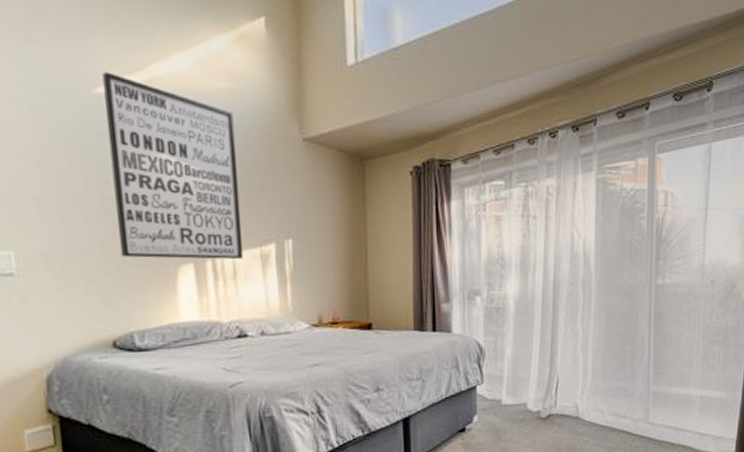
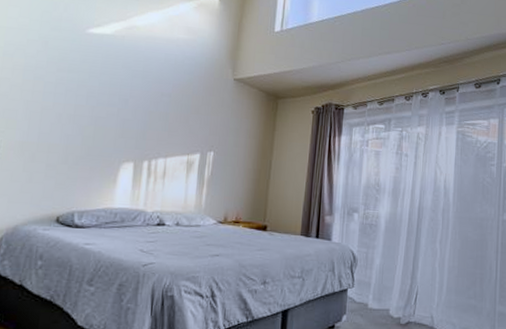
wall art: present [102,72,243,260] -> none [79,19,185,164]

